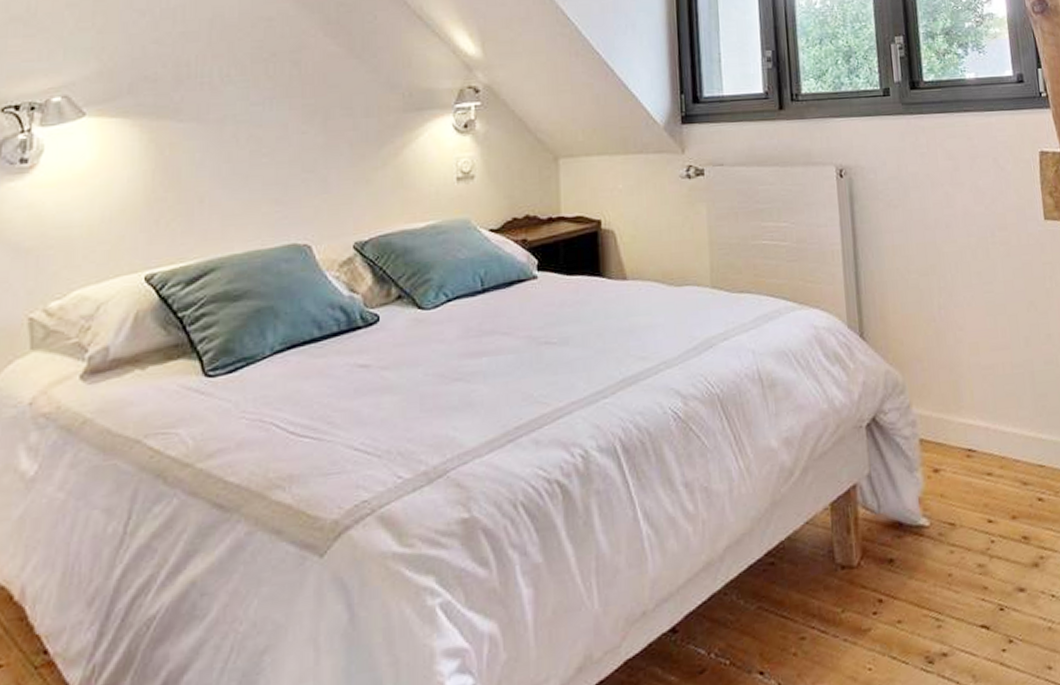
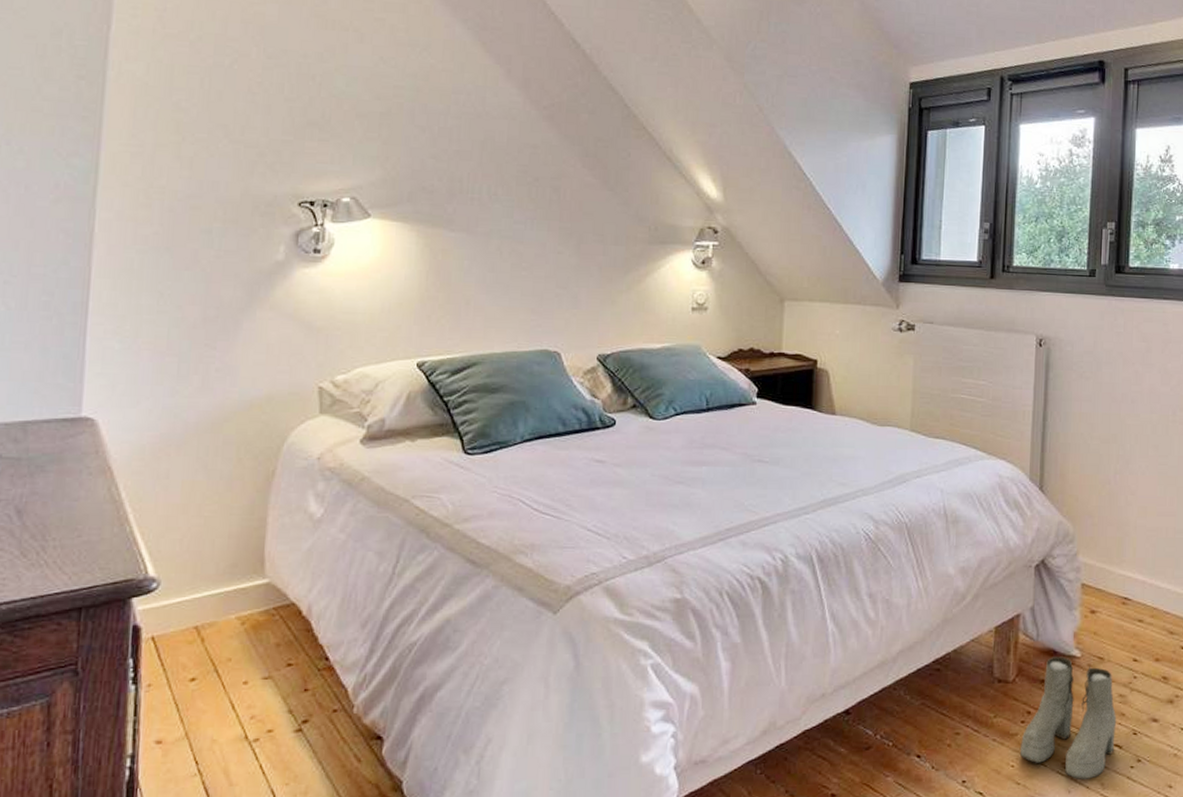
boots: none [875,528,981,675] -> present [1020,657,1117,779]

